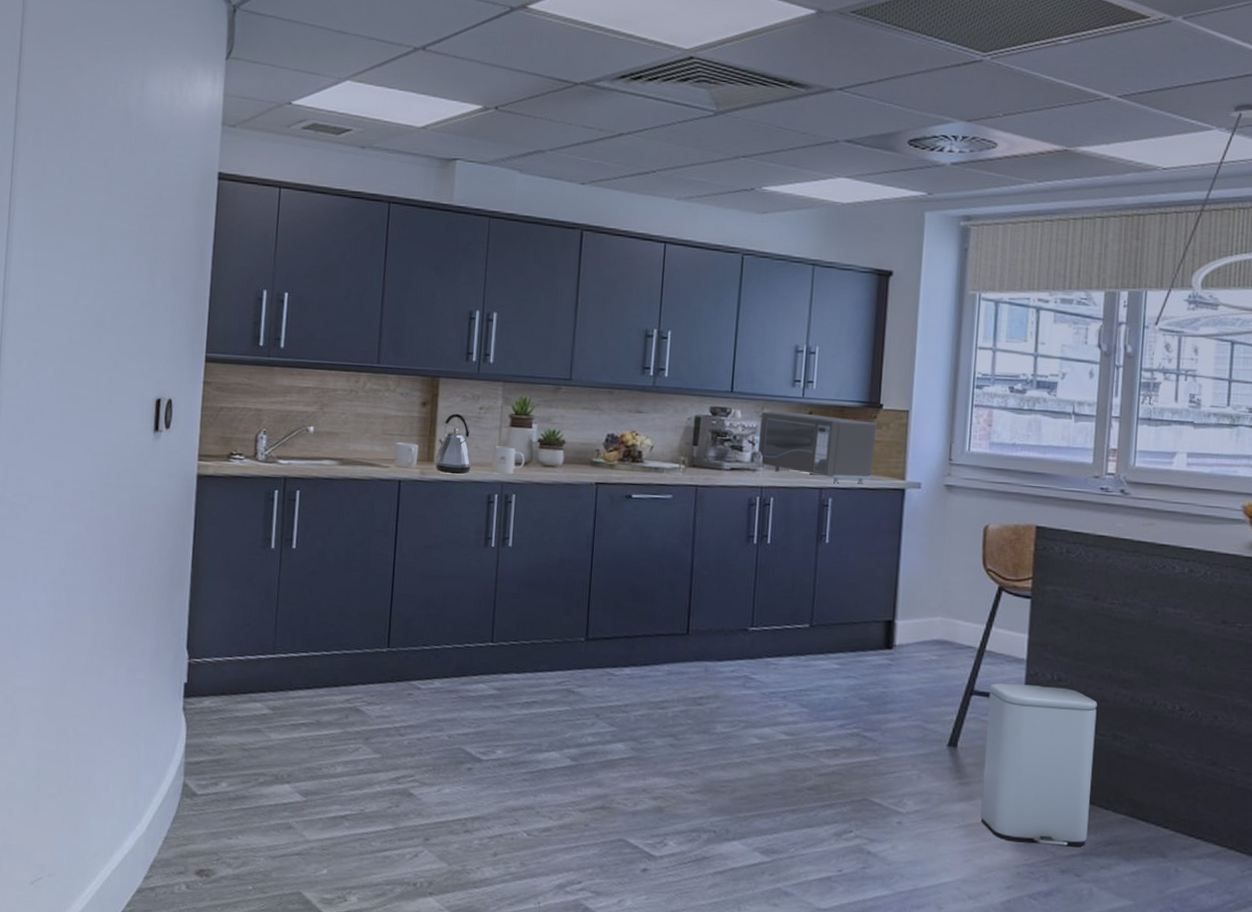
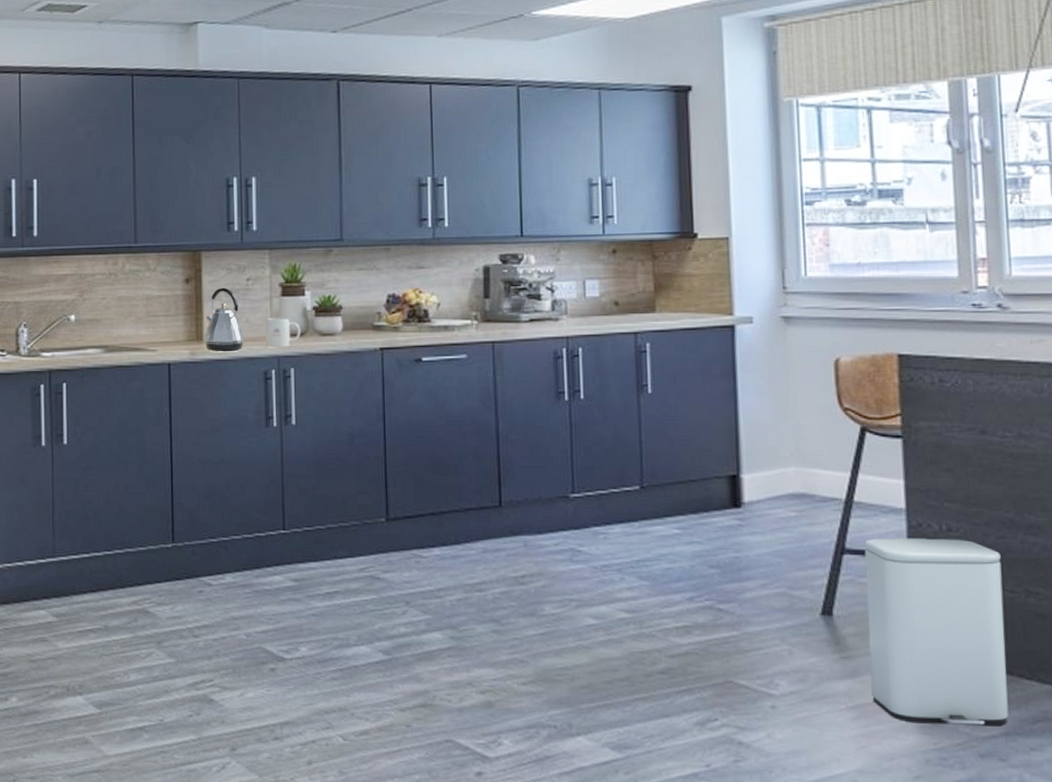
mug: present [393,442,419,469] -> none [160,323,186,351]
microwave: present [757,411,877,484] -> none [557,251,694,325]

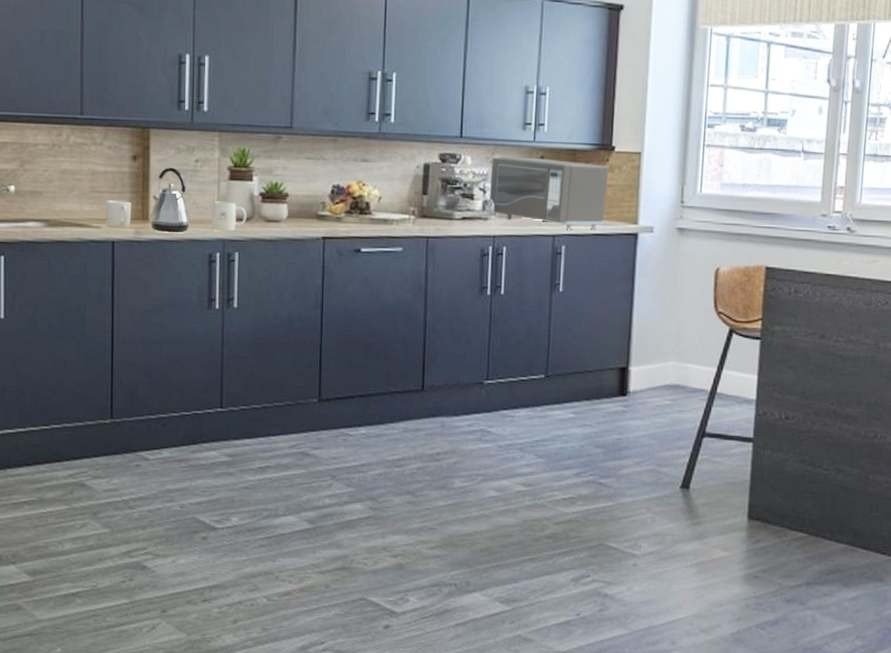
mug: none [160,323,186,351] -> present [105,200,132,229]
microwave: none [557,251,694,325] -> present [489,157,609,230]
pedal bin: present [864,538,1008,726] -> none [712,424,822,578]

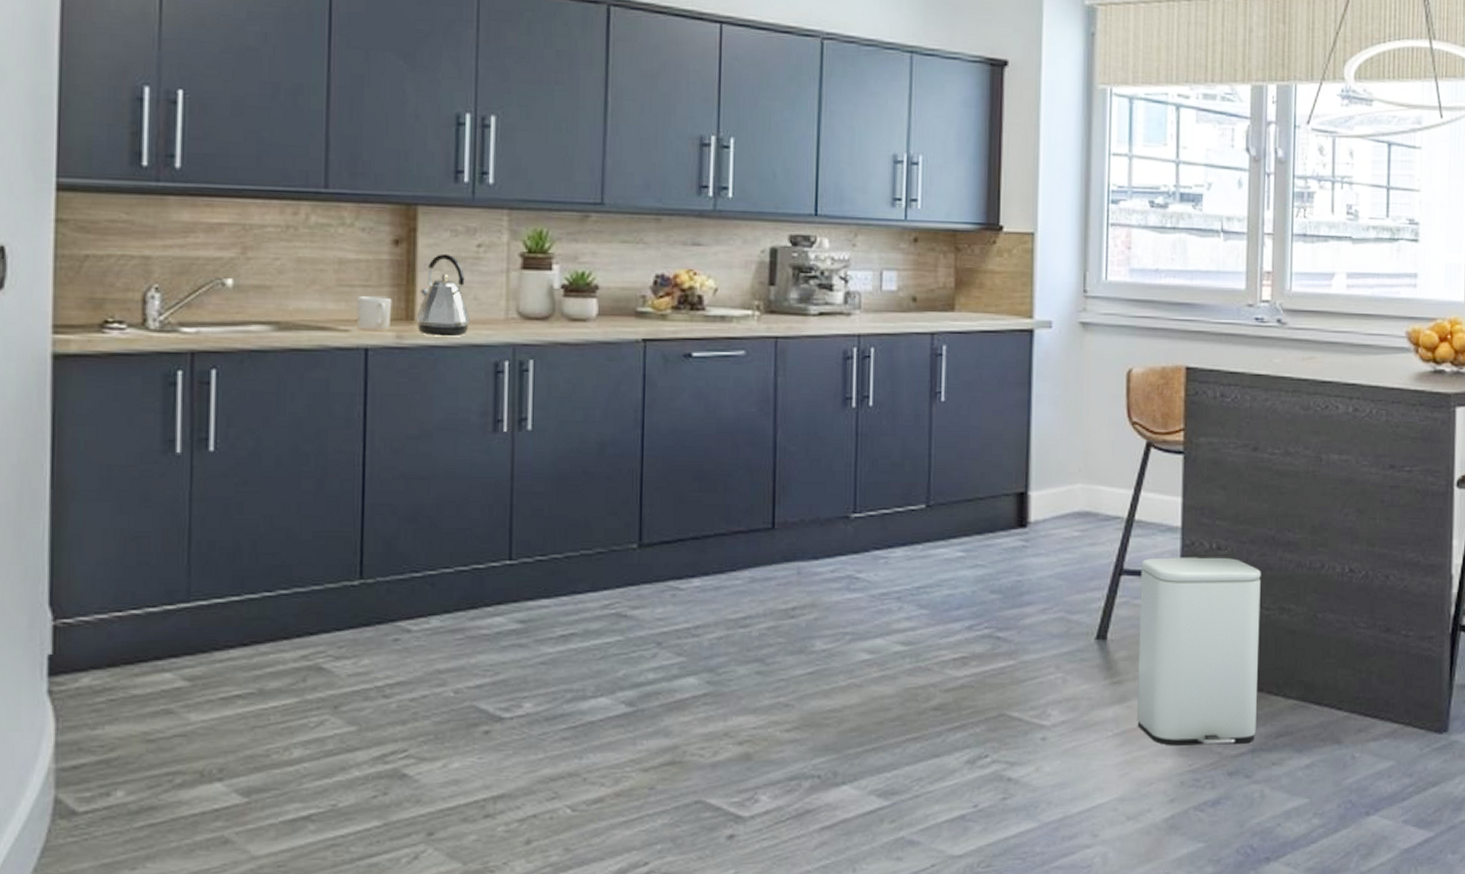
mug: present [212,201,247,232] -> none [498,296,544,334]
microwave: present [489,157,609,230] -> none [851,239,997,326]
pedal bin: none [712,424,822,578] -> present [1137,557,1261,746]

